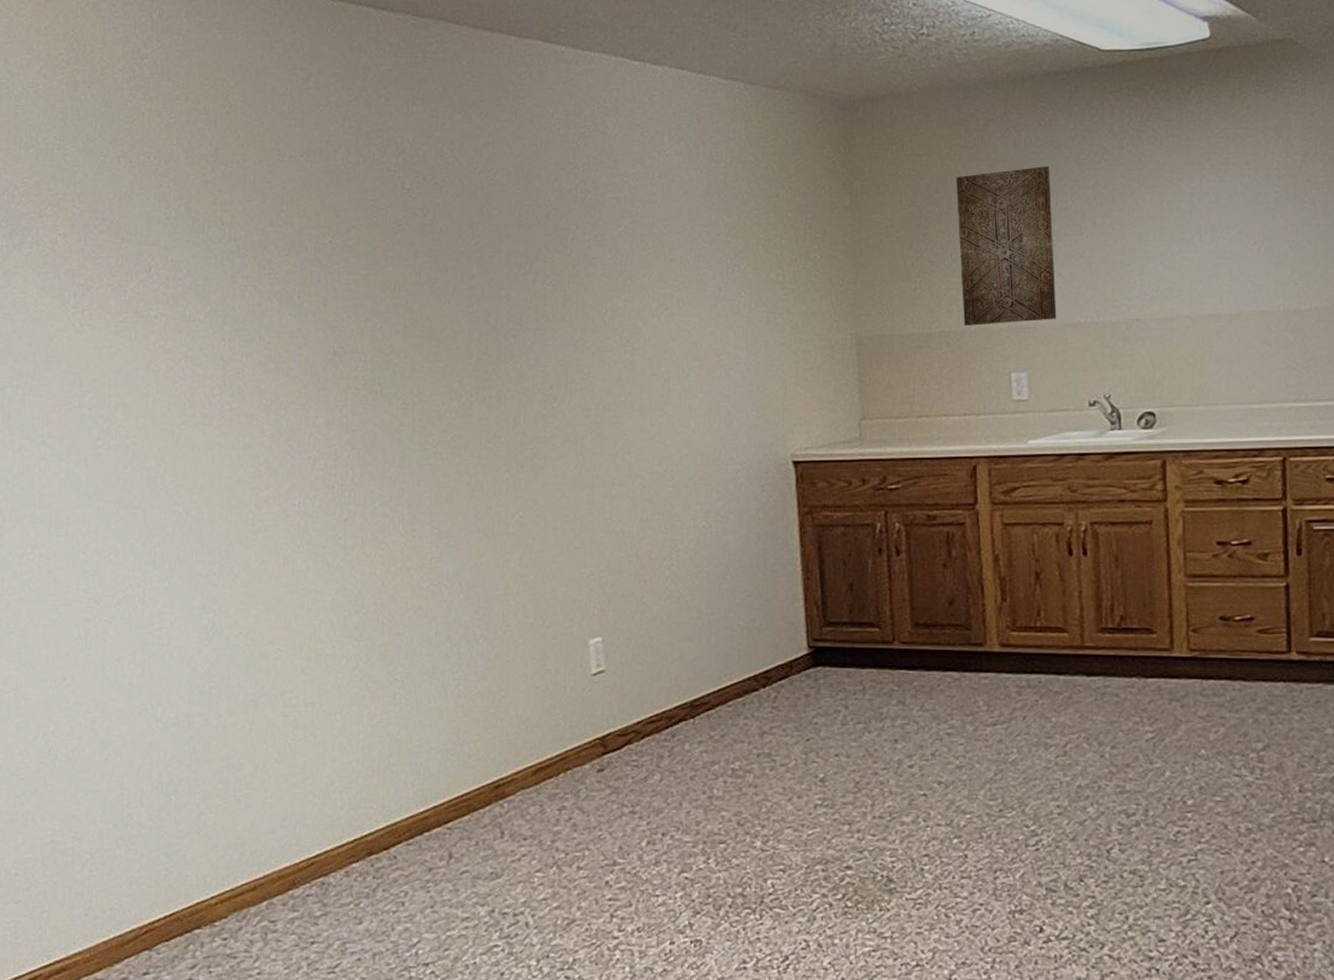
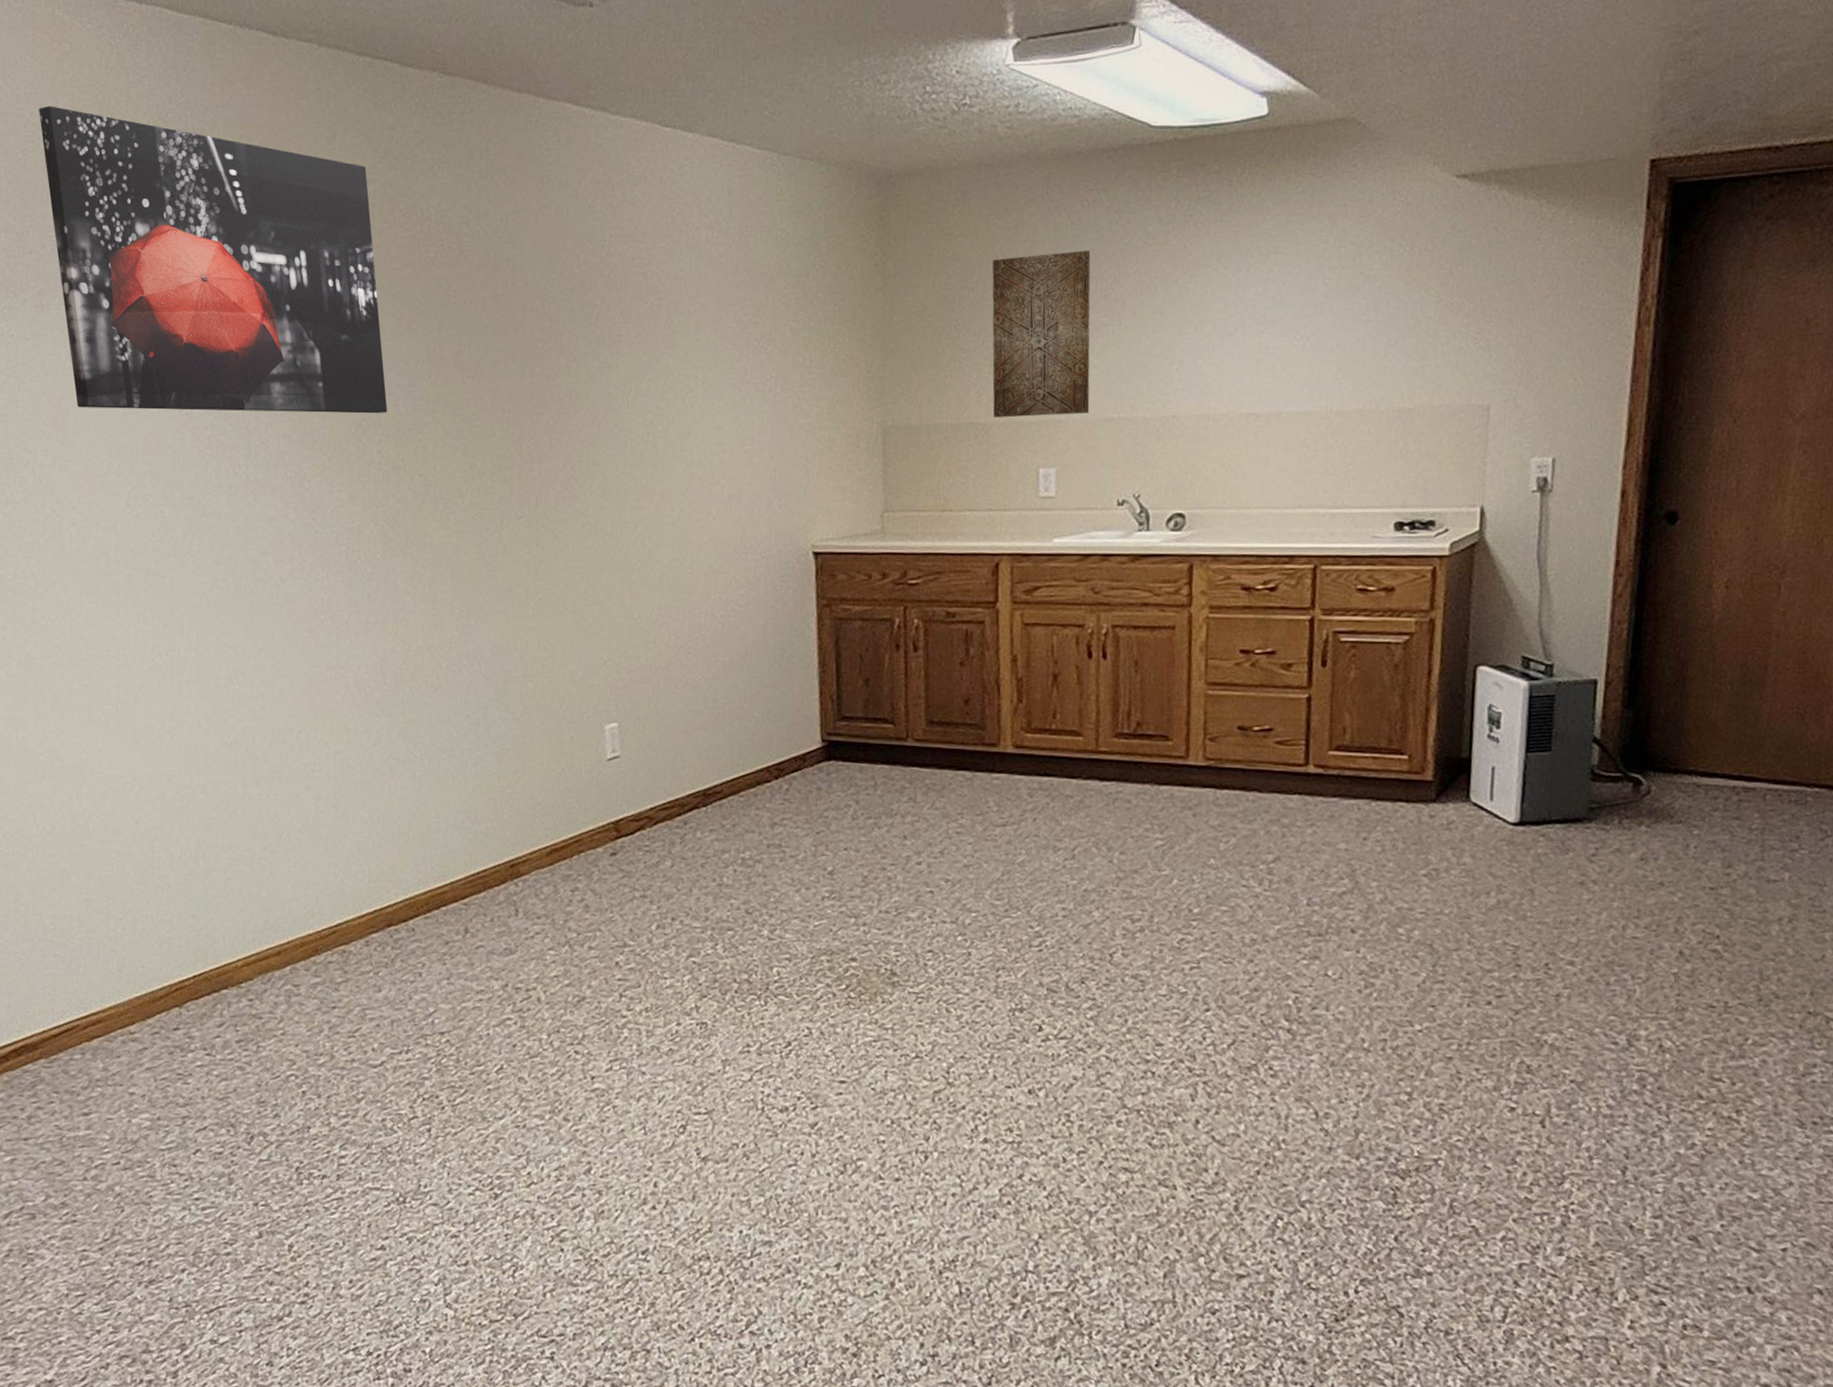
wall art: none [13,54,364,343] -> present [39,106,388,414]

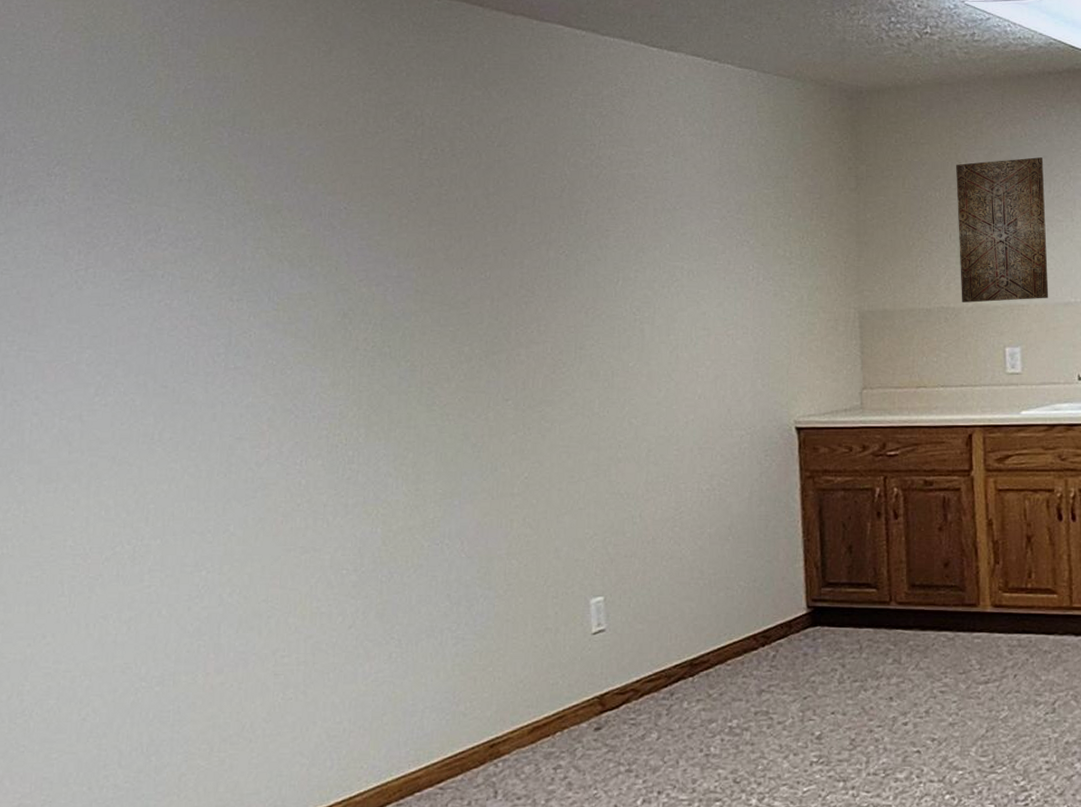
wall art: present [39,106,388,414] -> none [30,17,376,304]

